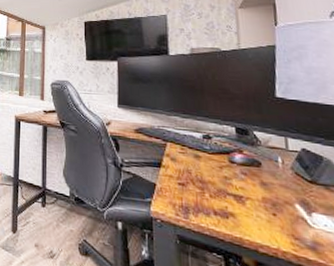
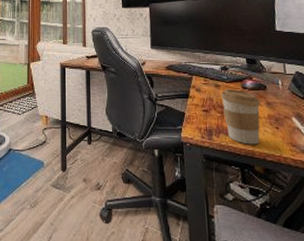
coffee cup: none [201,161,254,232] -> present [221,89,261,145]

